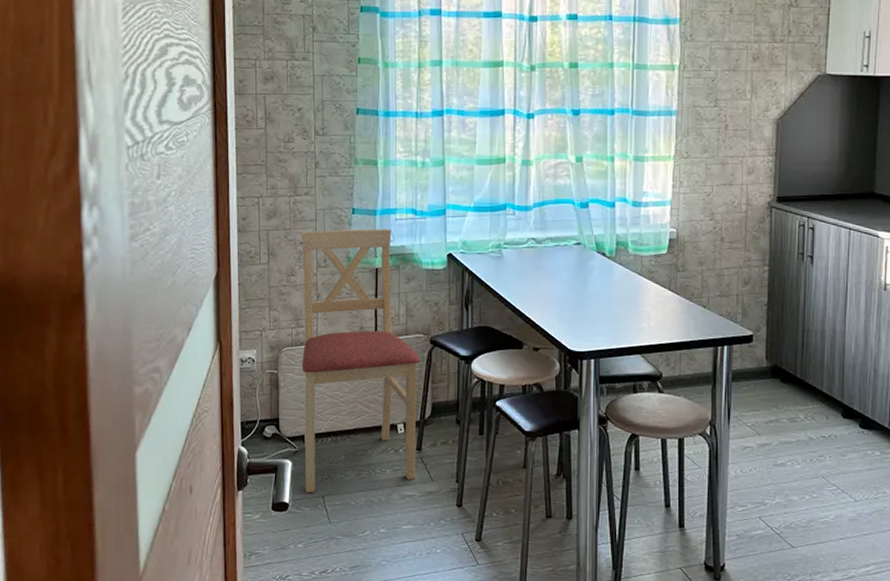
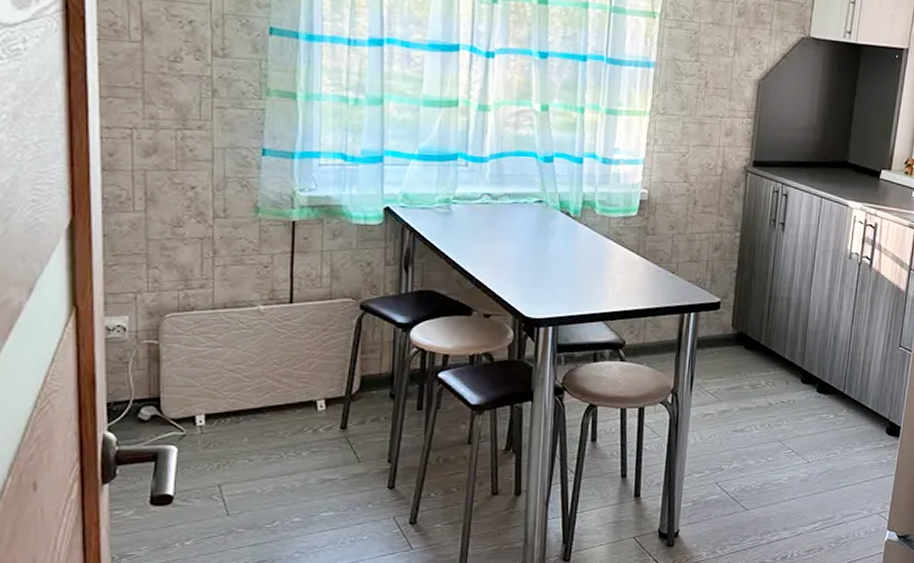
chair: present [301,229,420,494] -> none [191,173,347,483]

